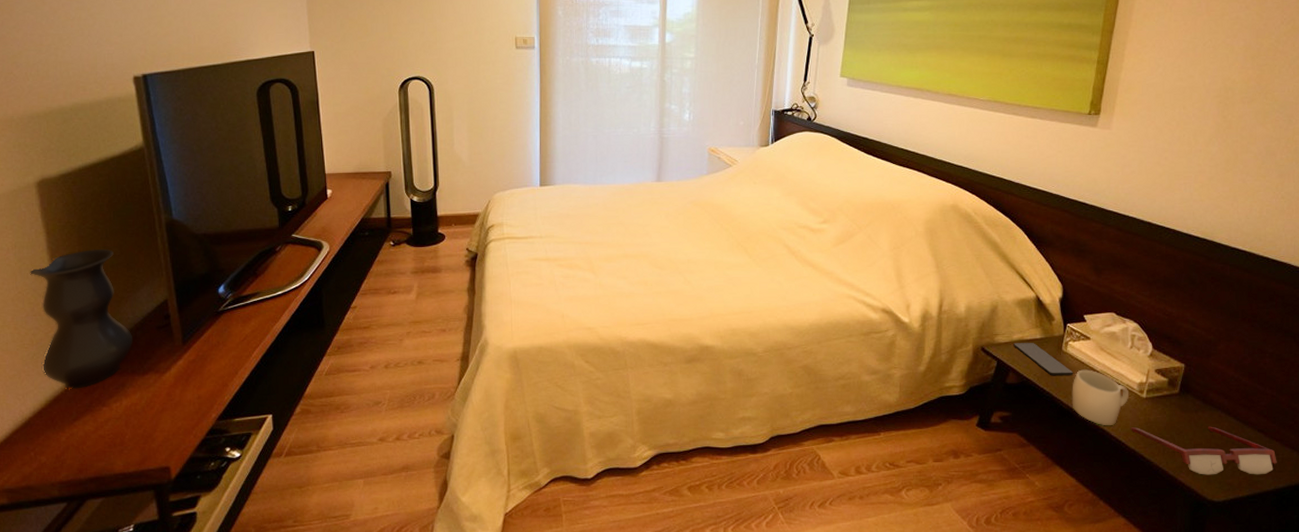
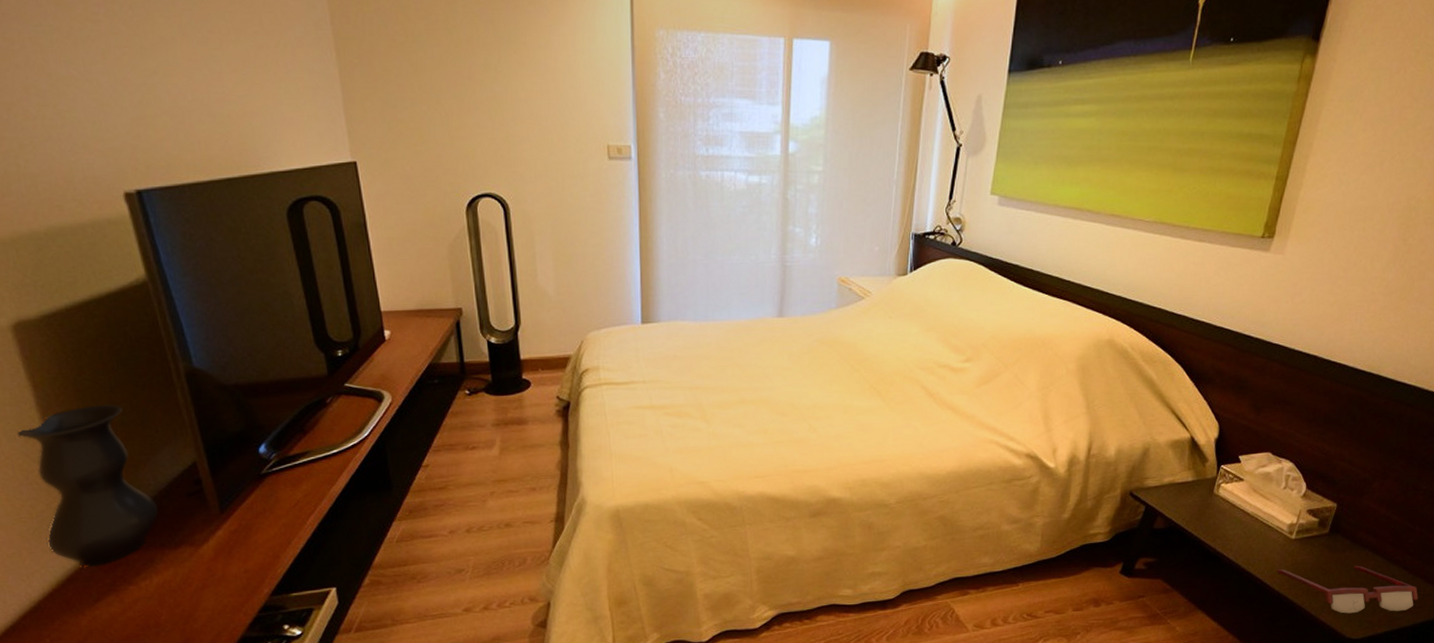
smartphone: present [1014,343,1074,376] -> none [1164,486,1224,520]
mug: present [1072,369,1130,426] -> none [1219,512,1279,569]

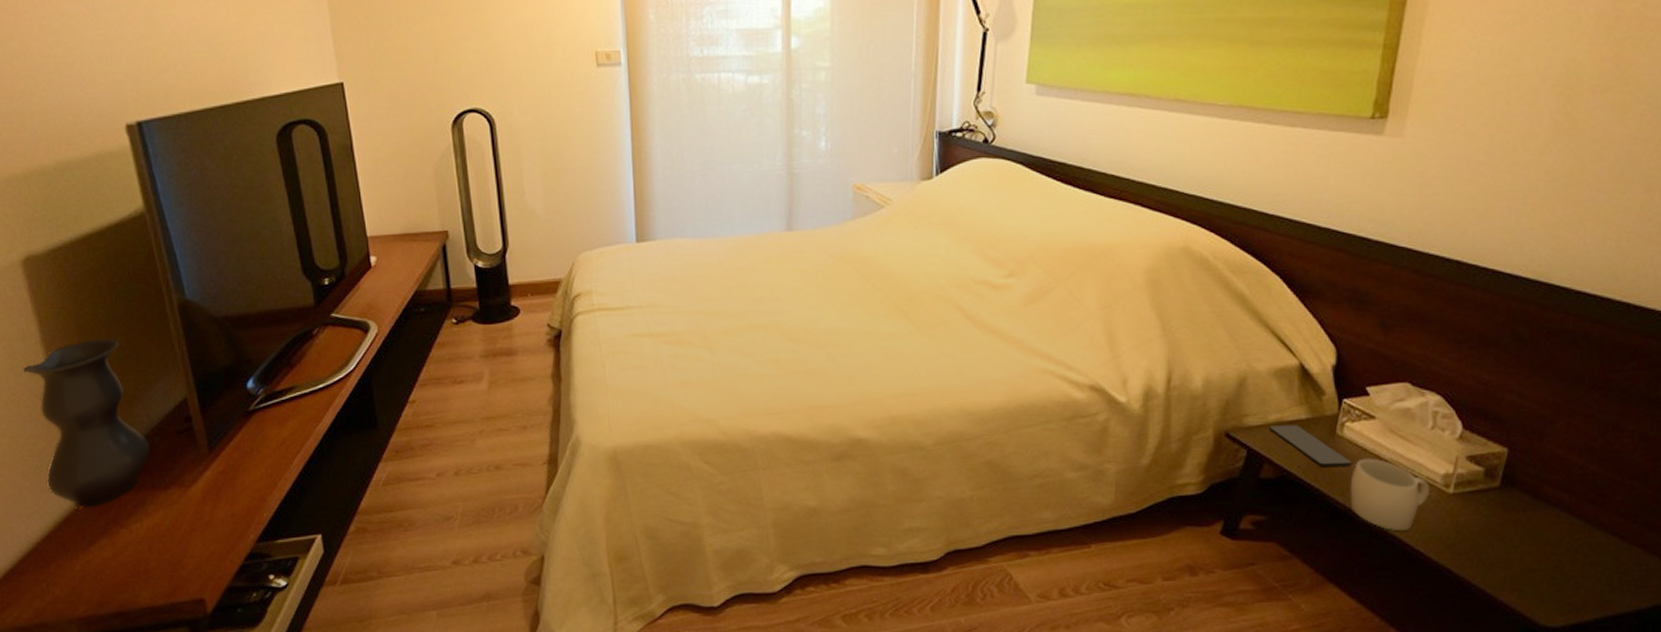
smartphone: none [1164,486,1224,520] -> present [1269,425,1353,468]
mug: none [1219,512,1279,569] -> present [1350,458,1430,532]
glasses: present [1277,565,1418,614] -> none [1432,529,1639,593]

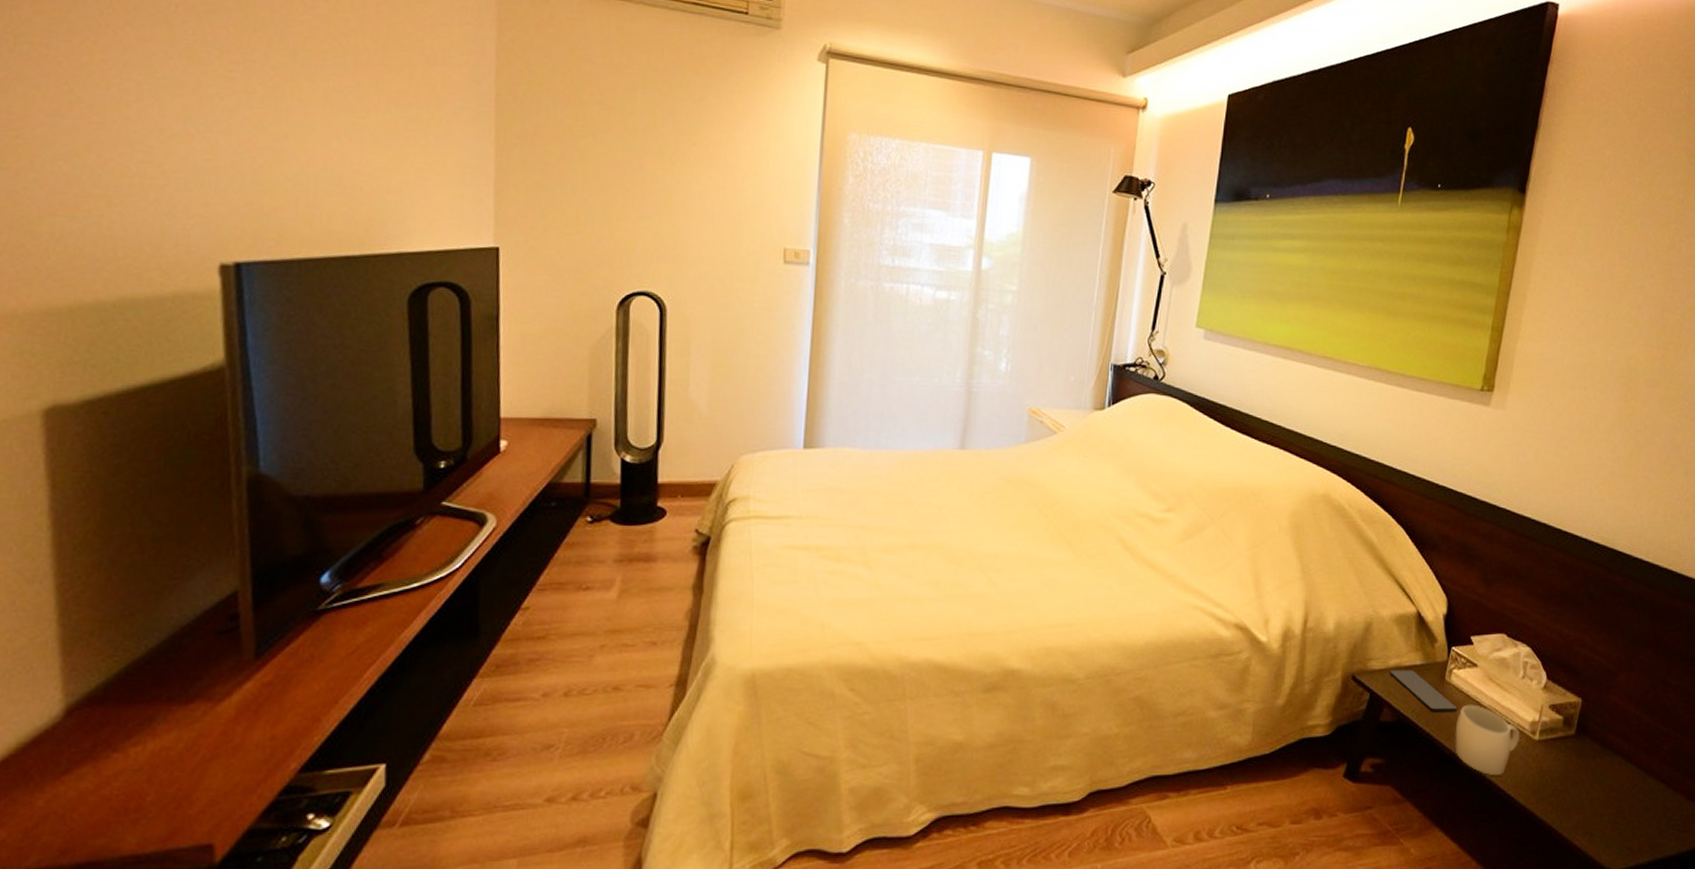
vase: present [23,338,151,508] -> none [15,512,176,725]

